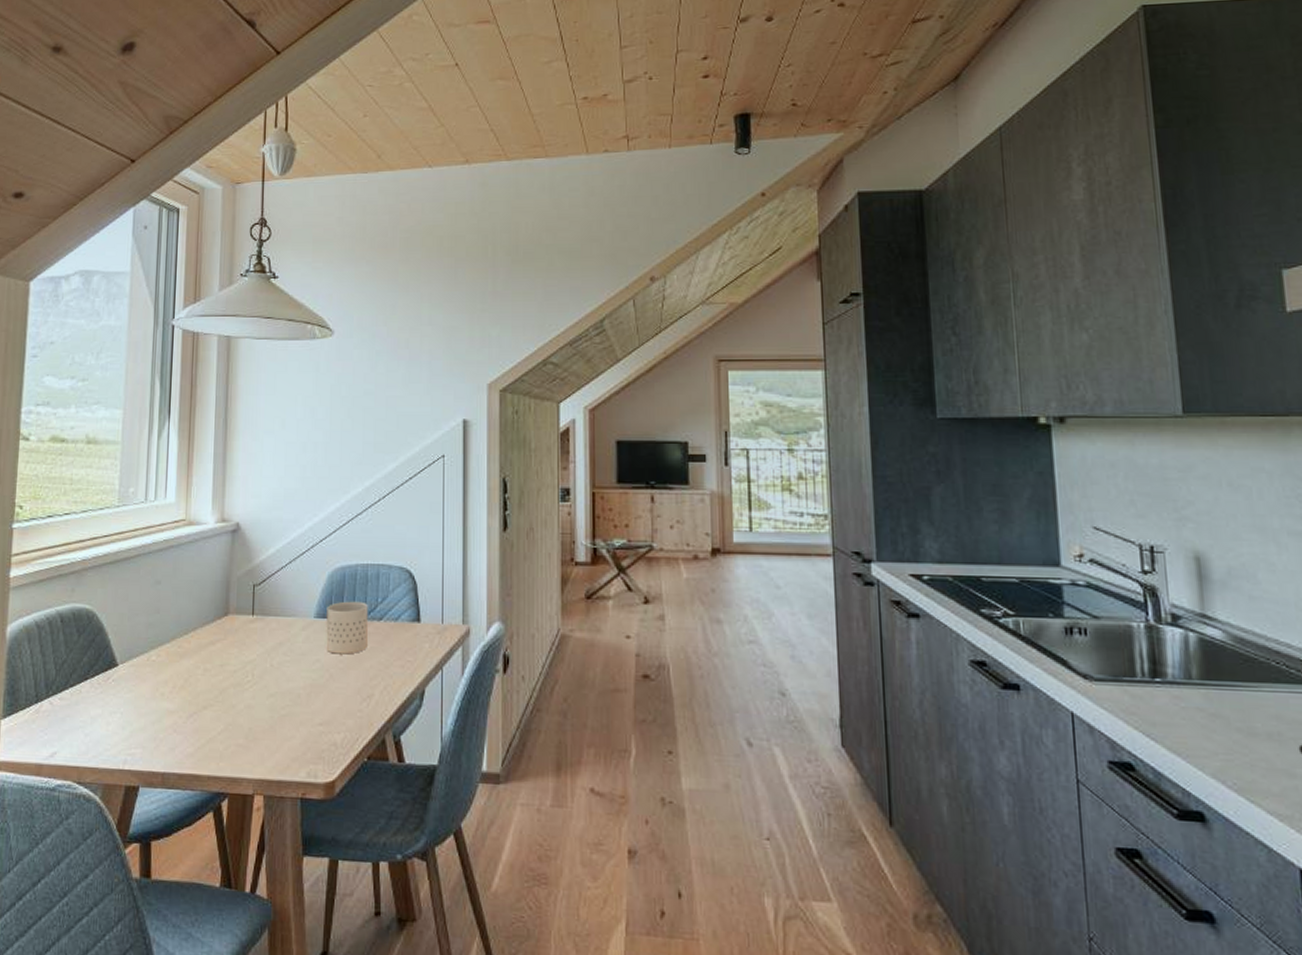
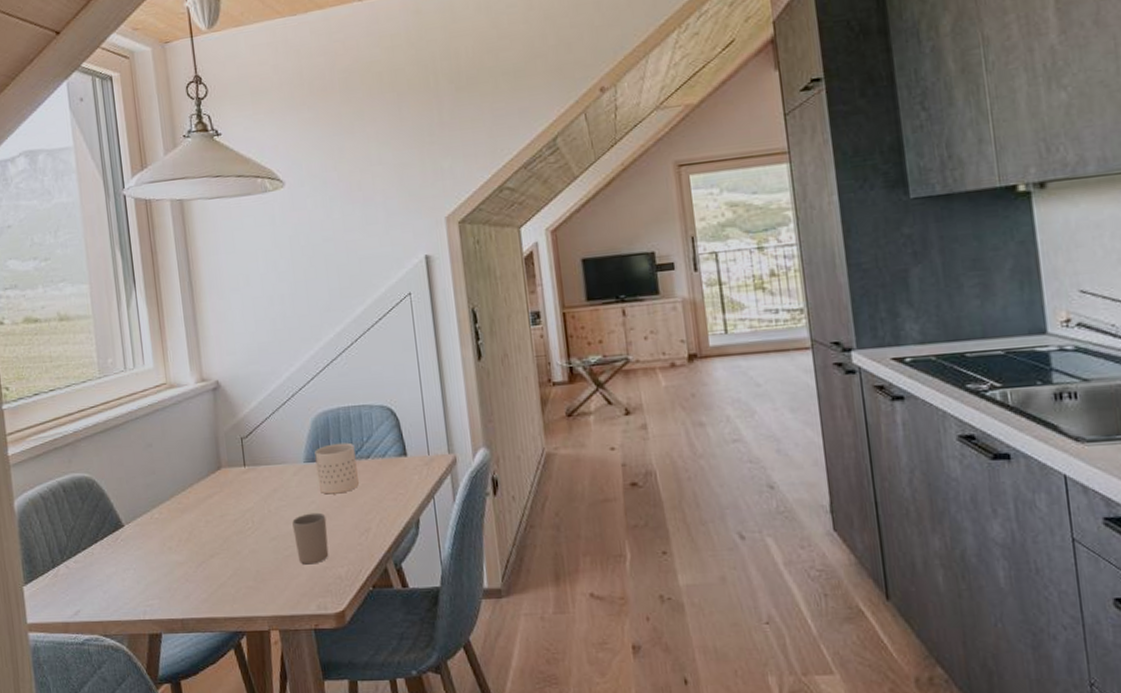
mug: none [293,672,329,727] -> present [292,512,329,565]

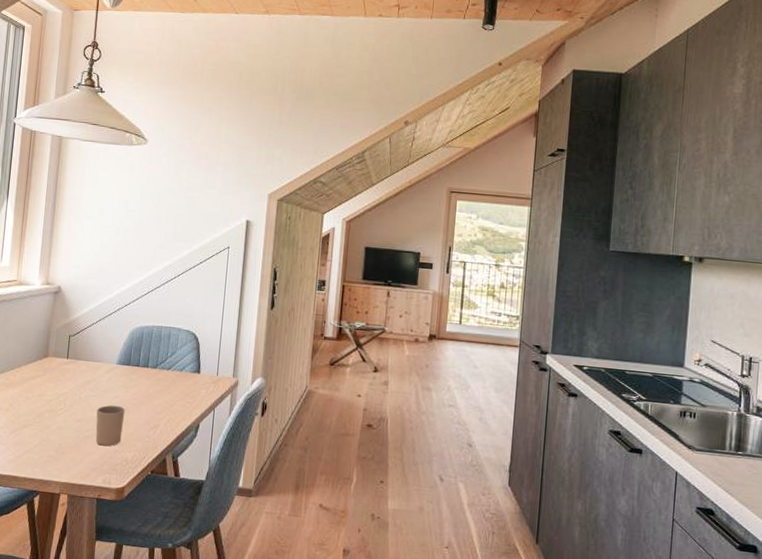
mug: present [314,442,359,495] -> none [125,353,160,394]

